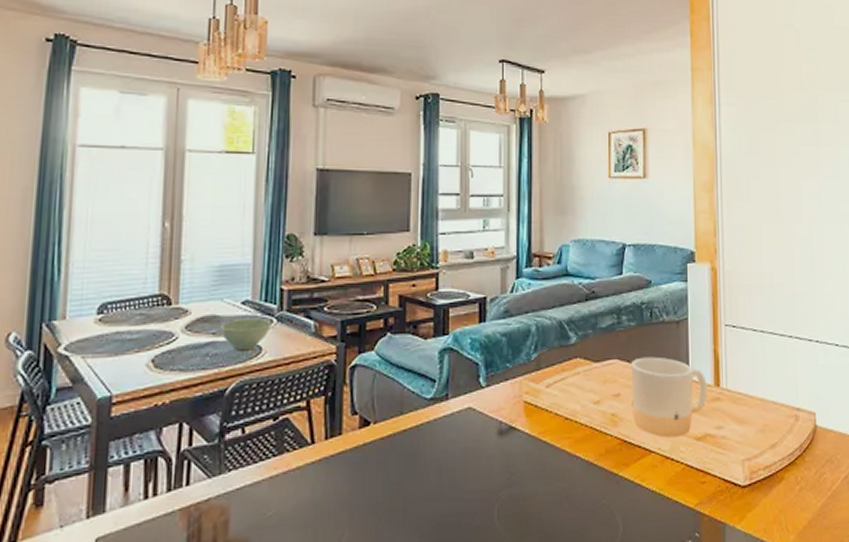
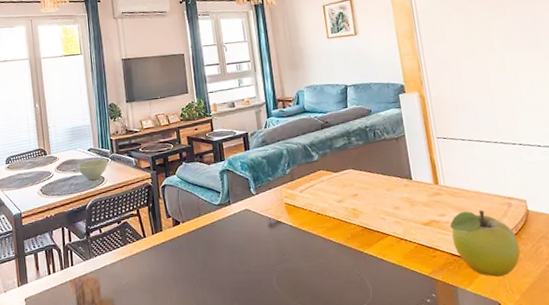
mug: present [630,356,707,438] -> none [362,165,429,225]
fruit: none [726,422,802,511] -> present [450,209,521,277]

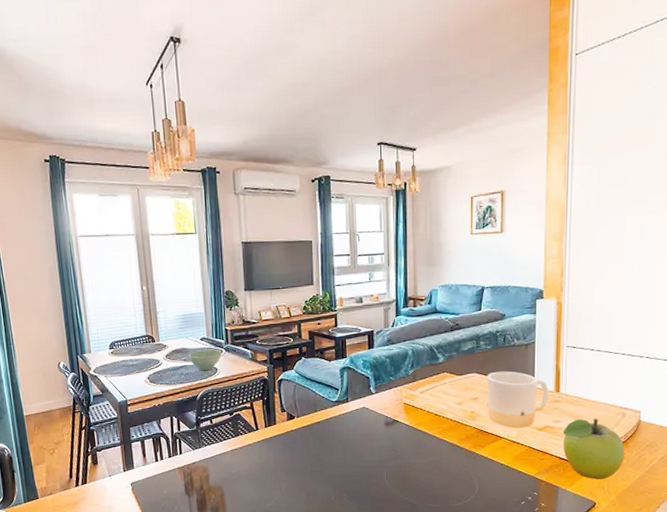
mug: none [362,165,429,225] -> present [486,371,549,428]

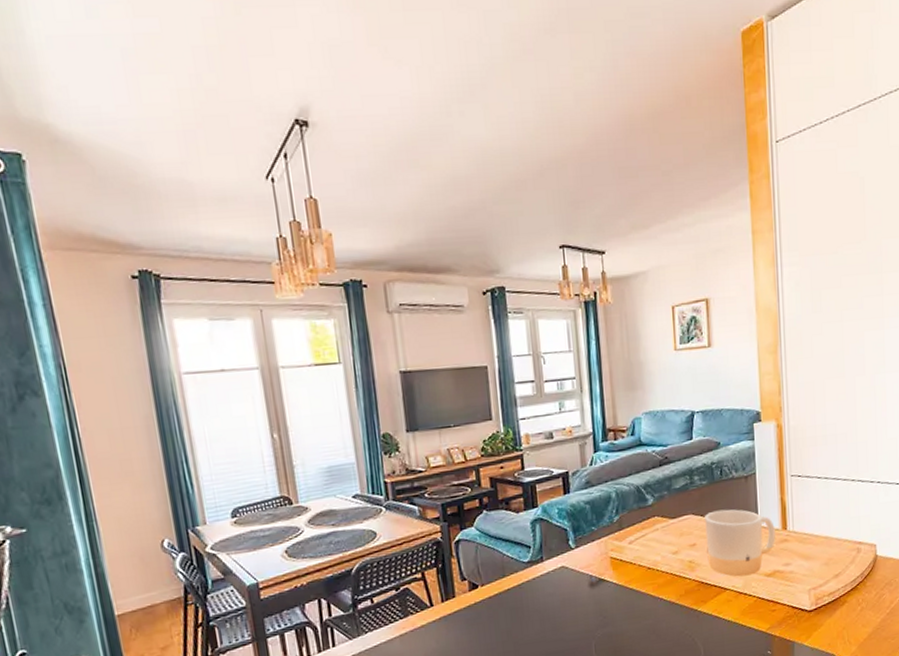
bowl: present [188,350,222,371] -> none [337,508,382,538]
fruit: present [563,418,625,480] -> none [794,556,863,629]

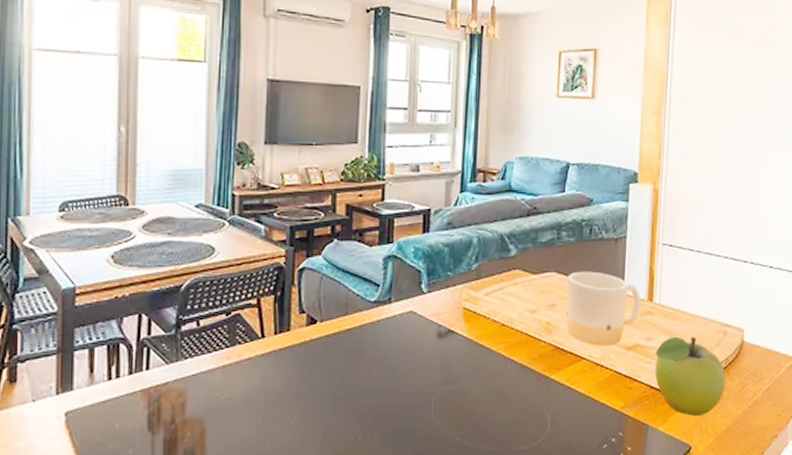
fruit: none [794,556,863,629] -> present [655,336,726,416]

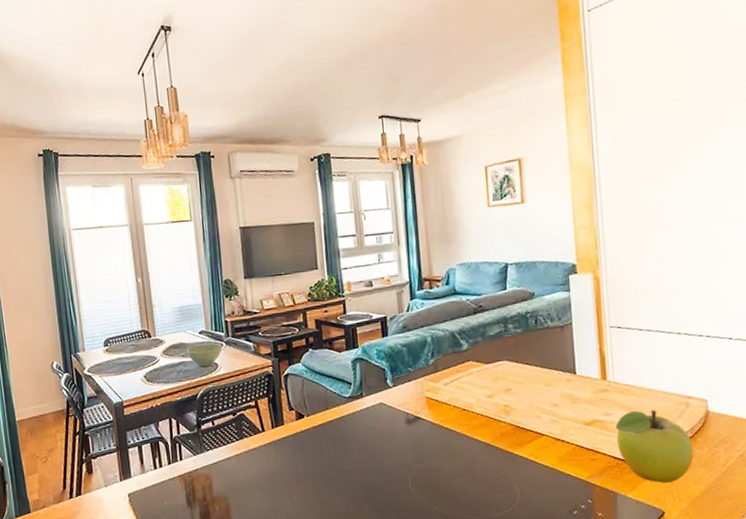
bowl: none [175,222,224,251] -> present [186,343,222,368]
mug: present [566,271,640,346] -> none [519,357,594,424]

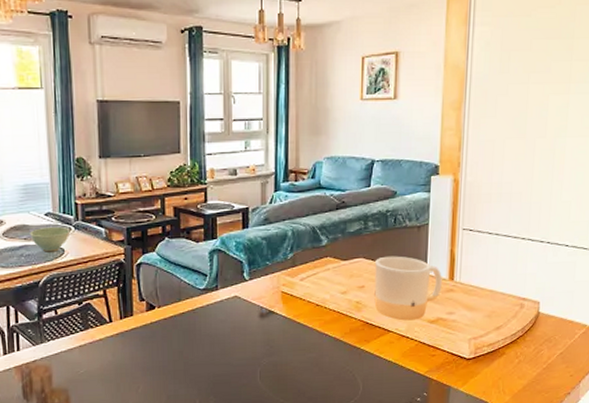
mug: none [519,357,594,424] -> present [374,256,442,321]
fruit: present [615,409,694,483] -> none [456,309,522,378]

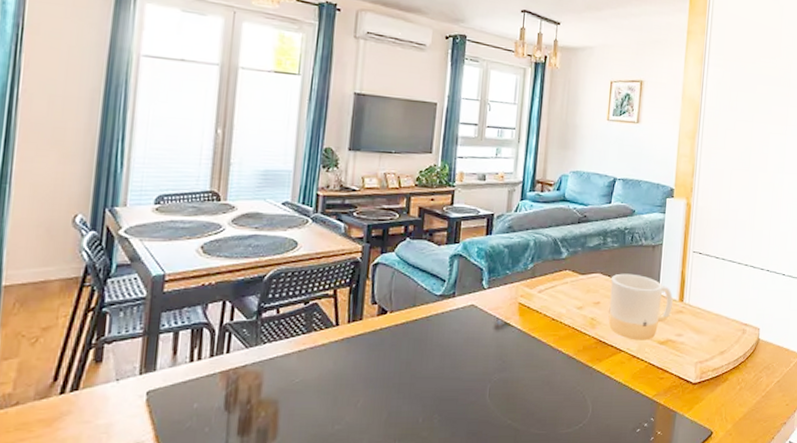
bowl: present [29,227,71,252] -> none [262,217,307,245]

